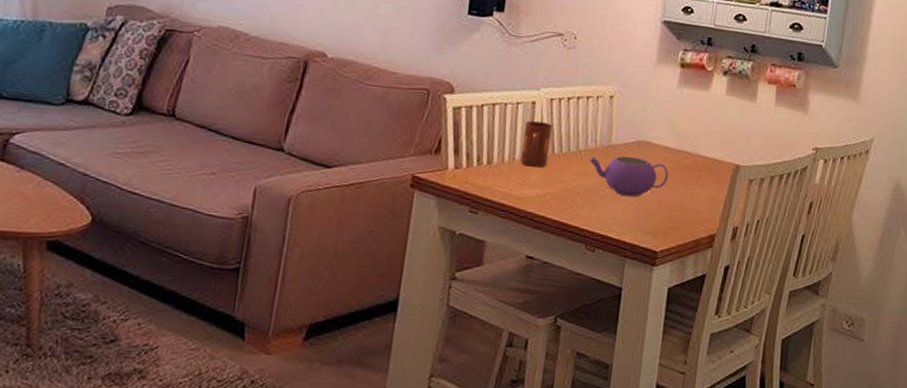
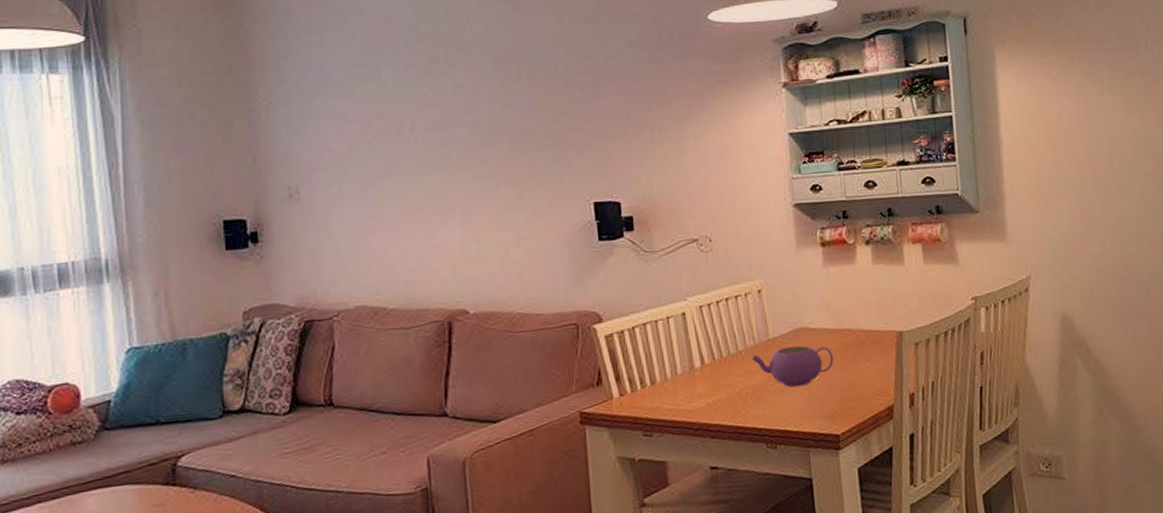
mug: present [520,121,553,168] -> none [680,330,711,379]

